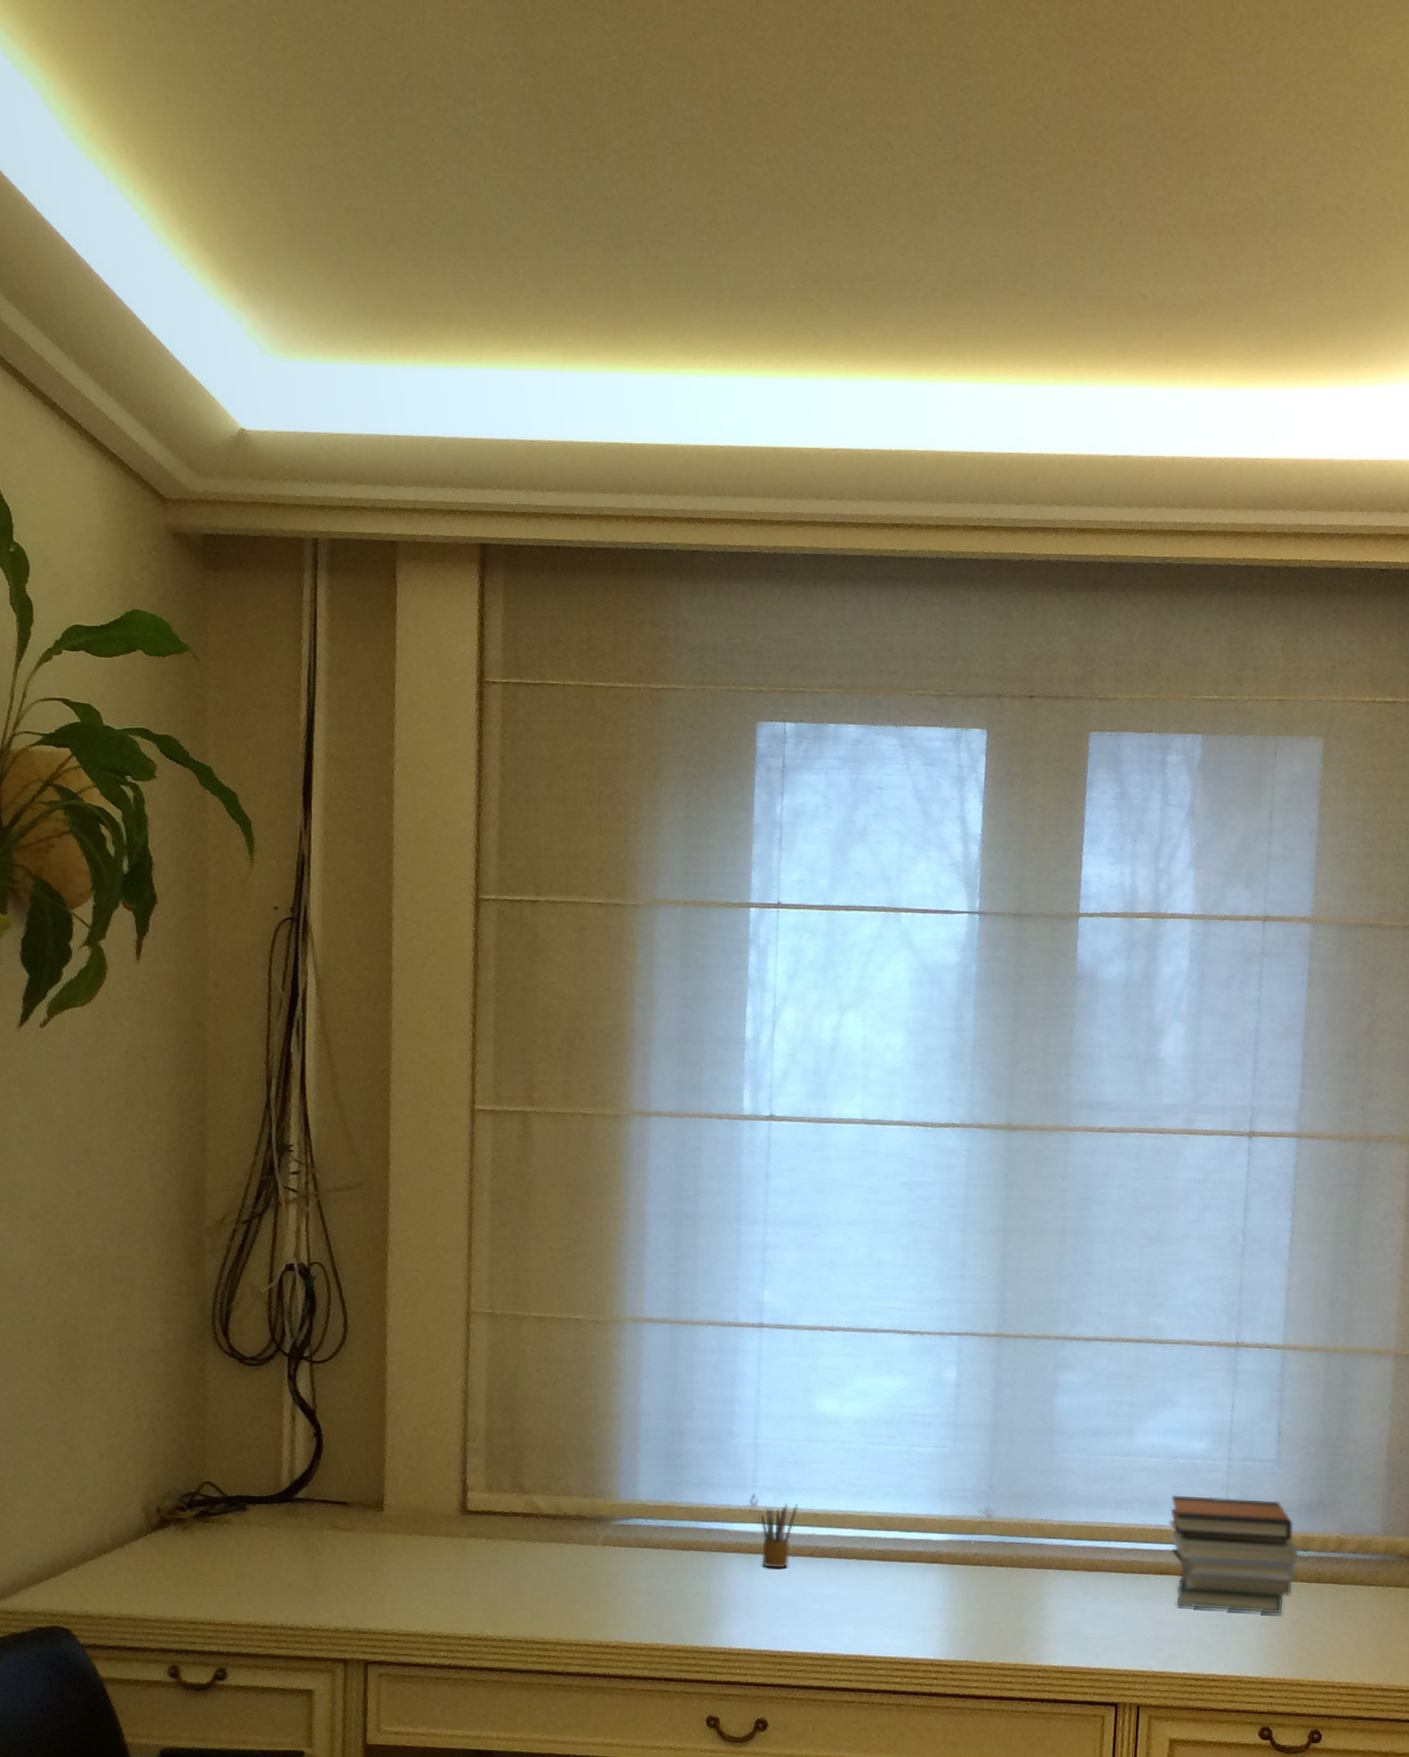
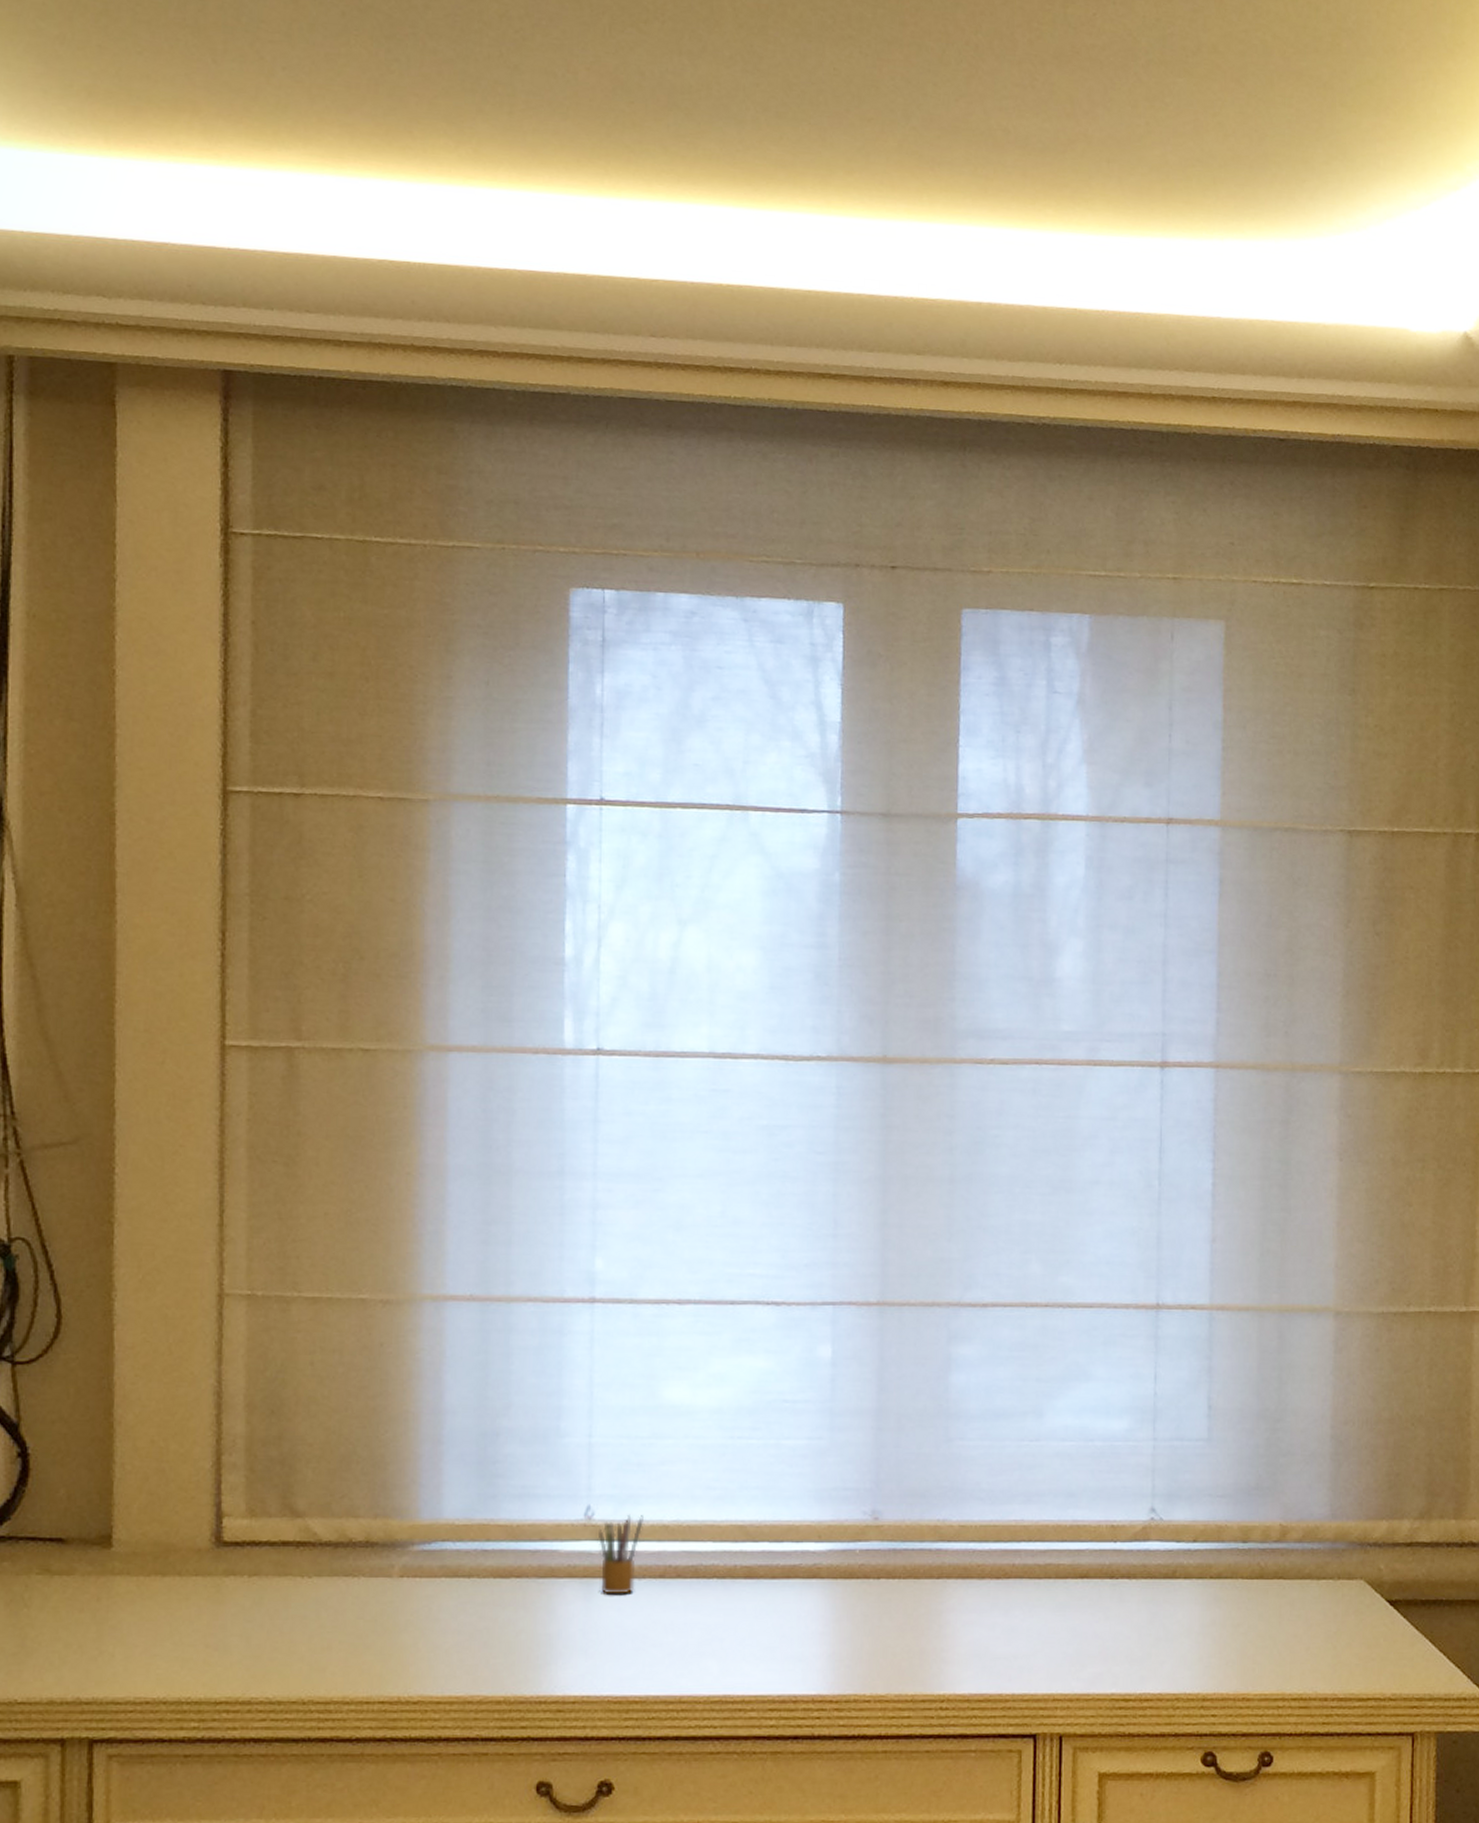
book stack: present [1168,1495,1299,1613] -> none [1087,1484,1237,1618]

